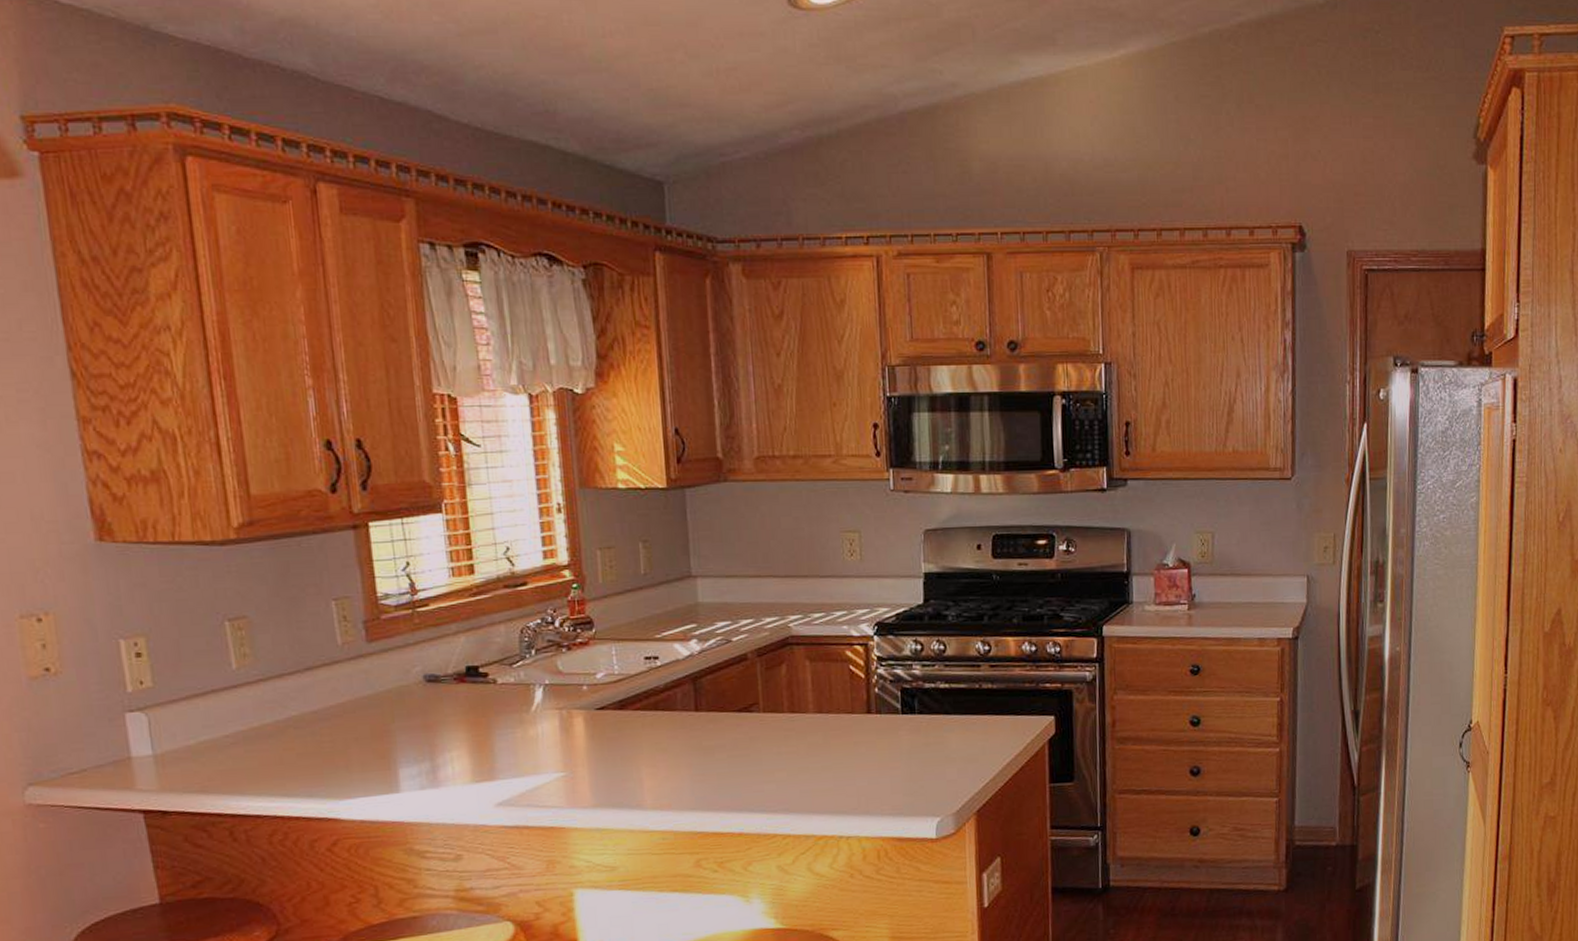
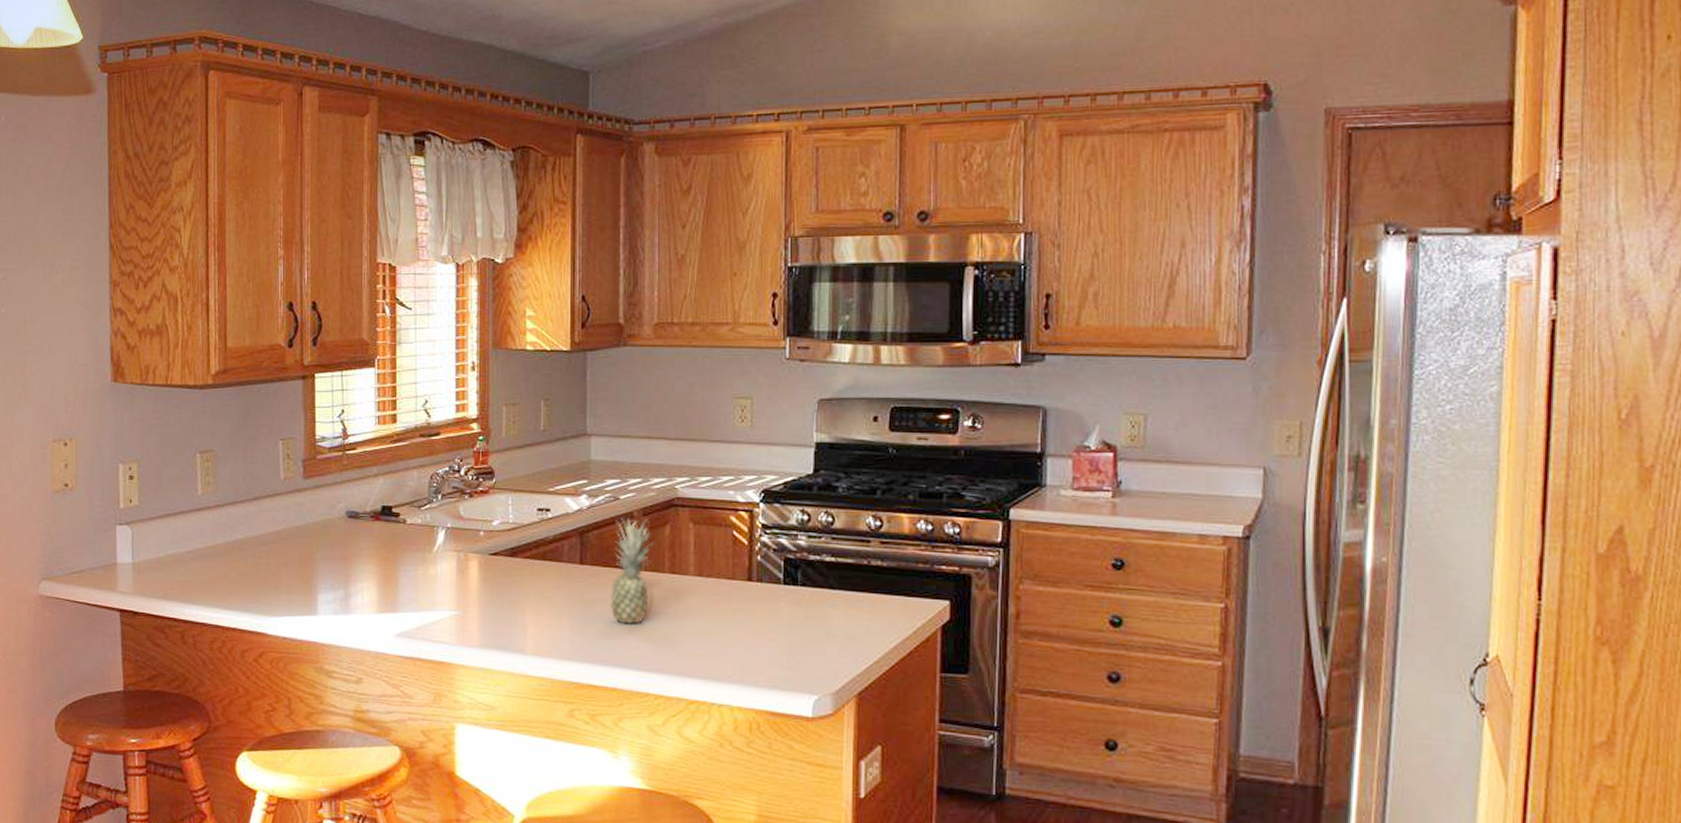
fruit: none [730,660,770,768] -> present [611,518,653,624]

